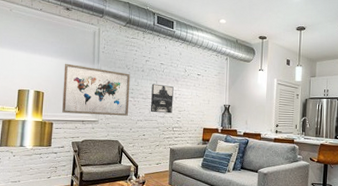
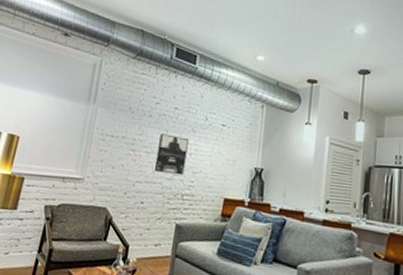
wall art: present [62,63,131,116] -> none [38,100,134,174]

